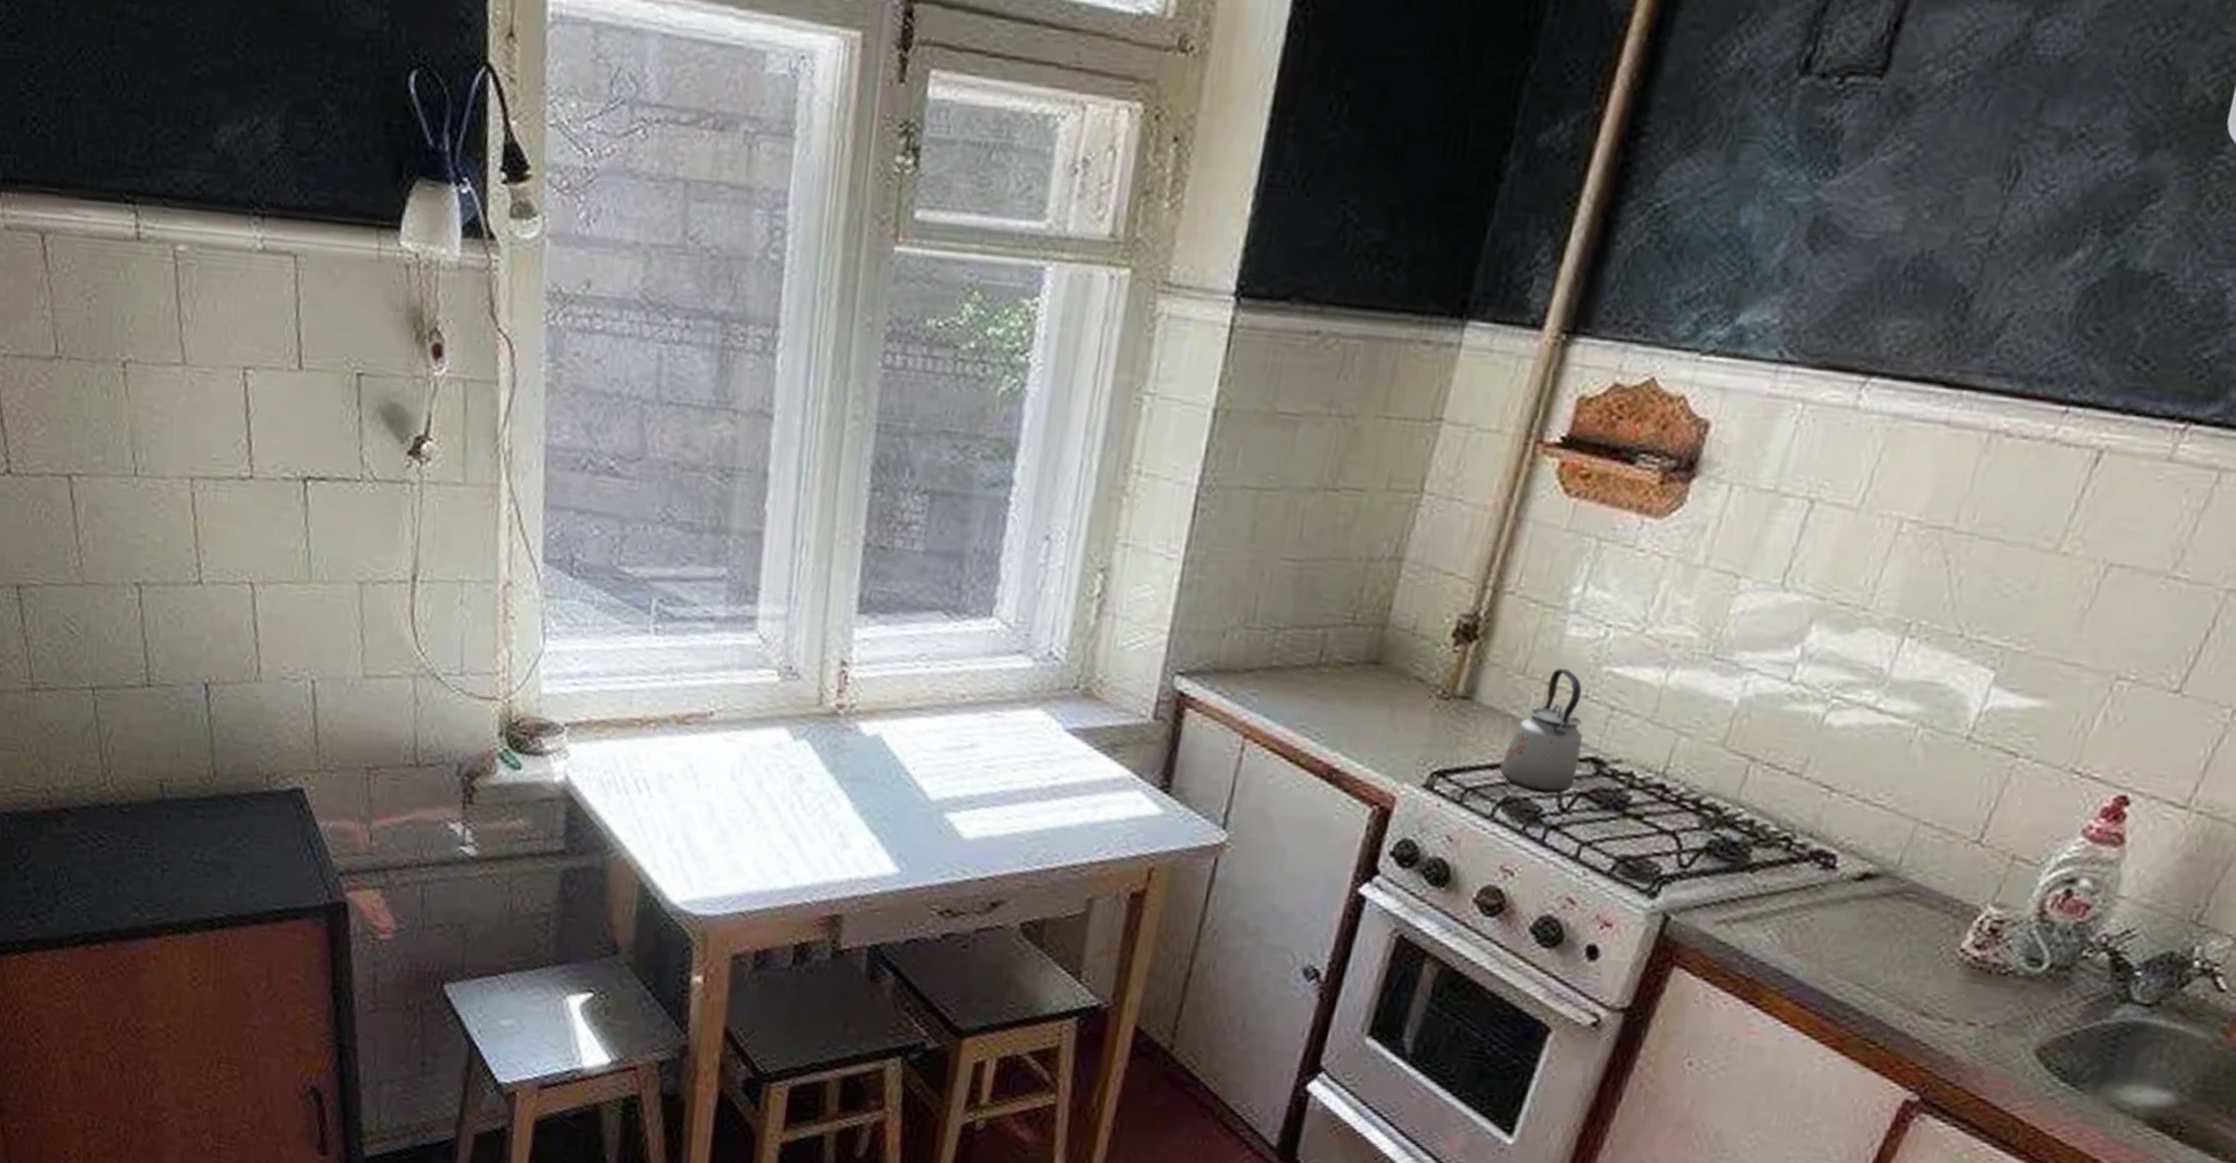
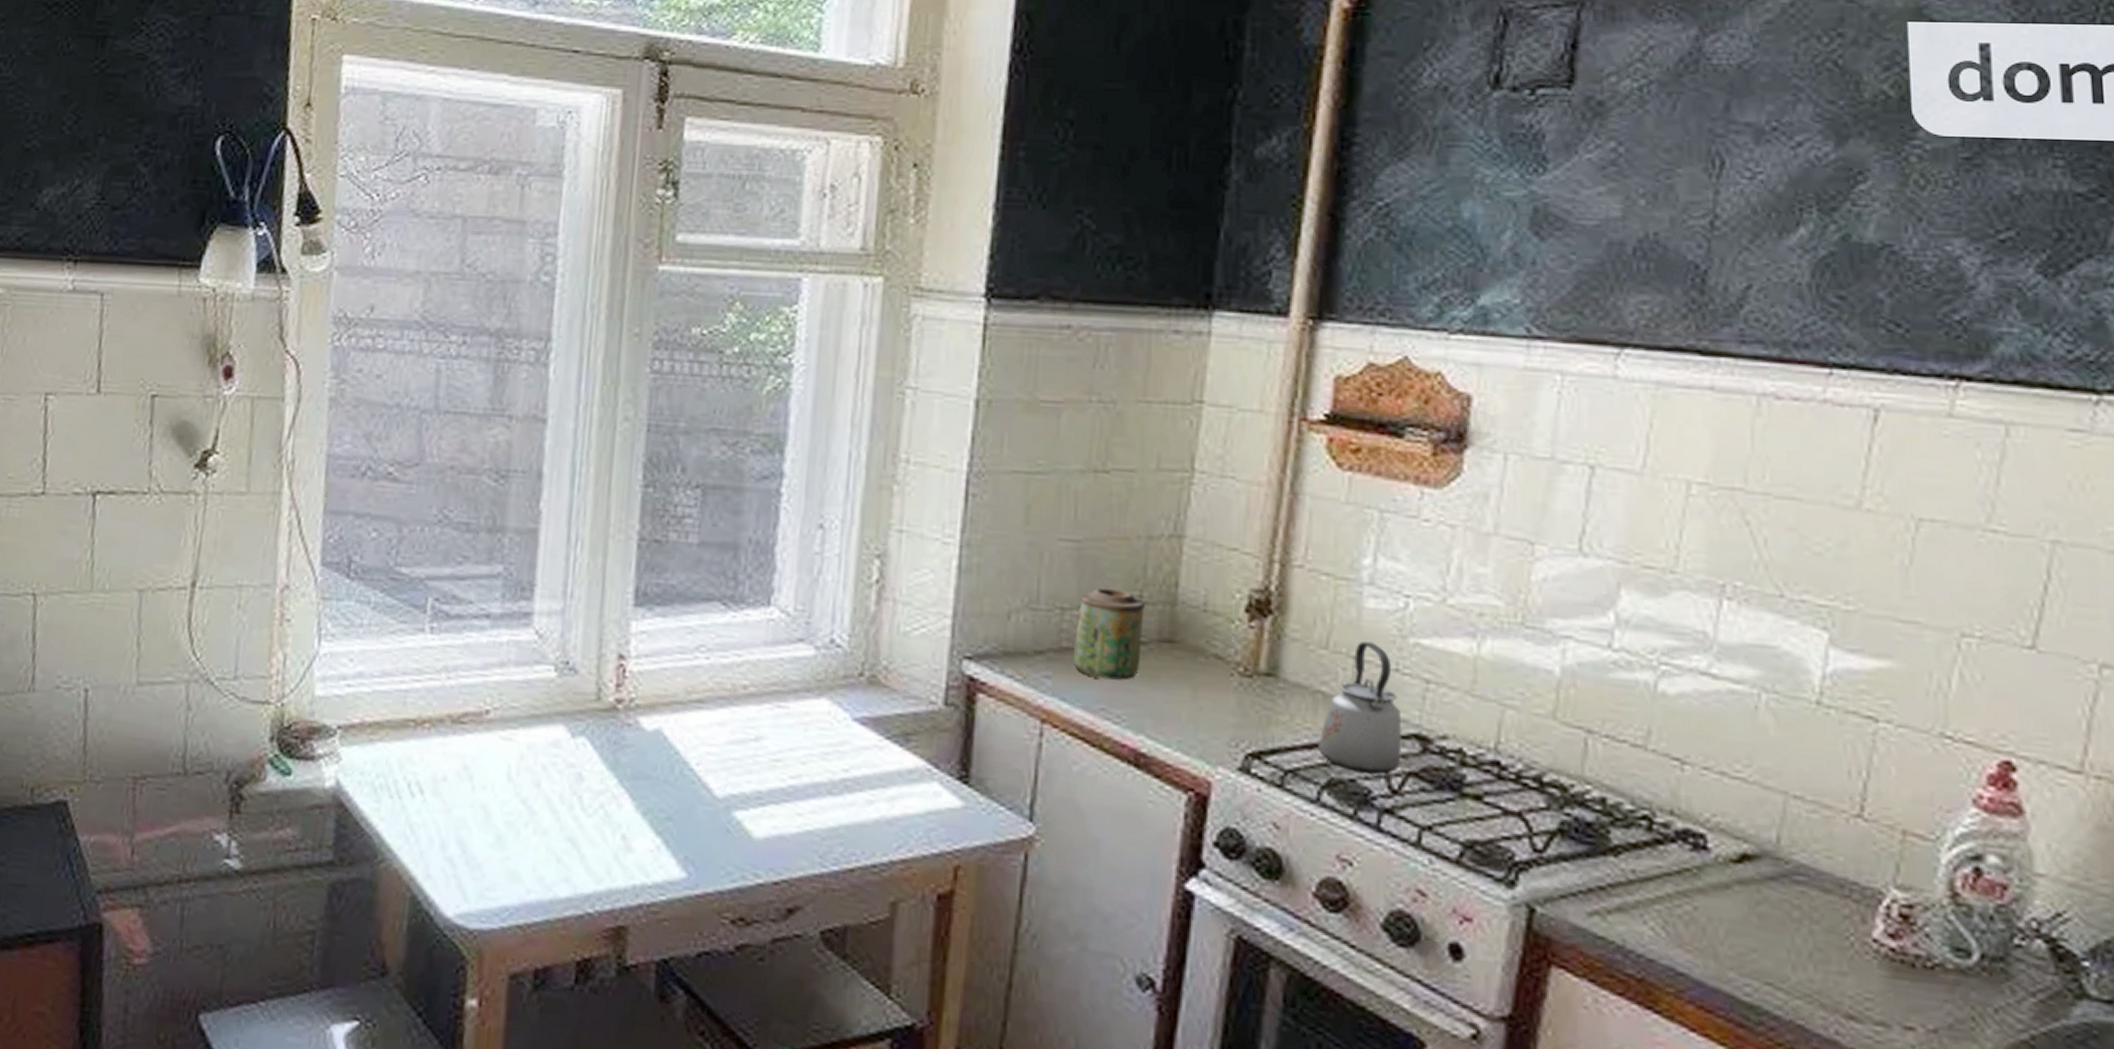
canister: none [1280,608,1357,700] -> present [1072,587,1145,681]

